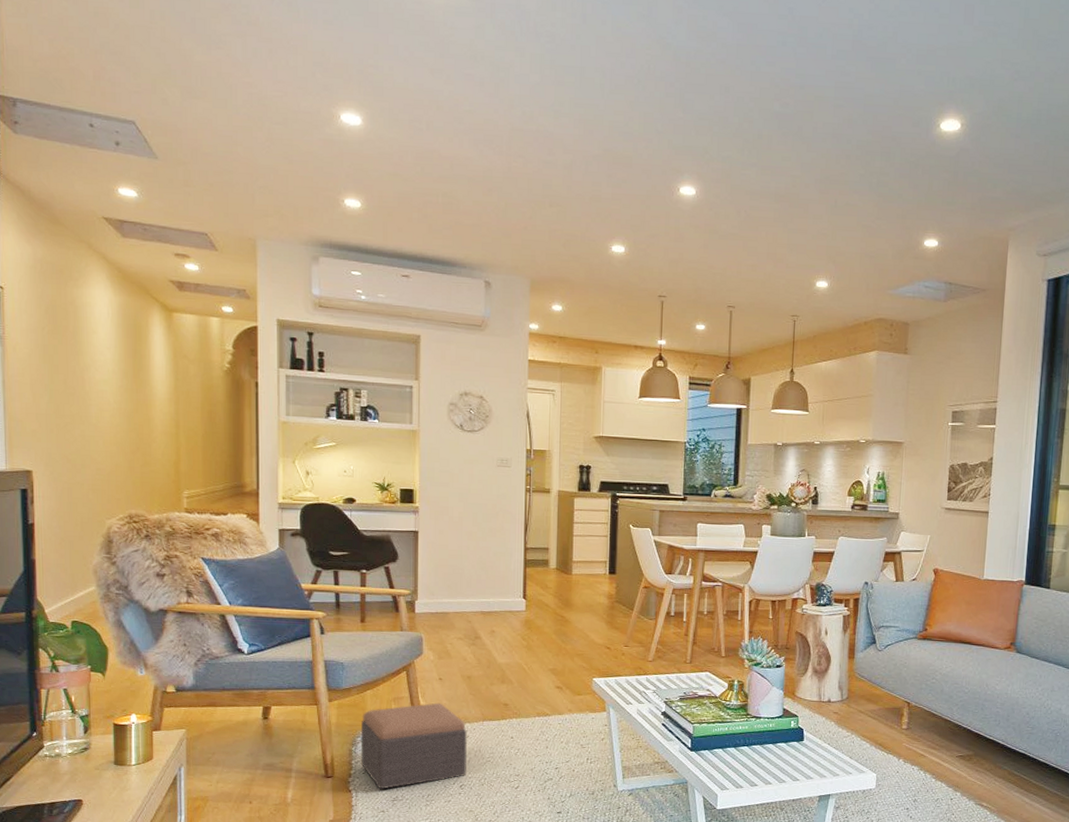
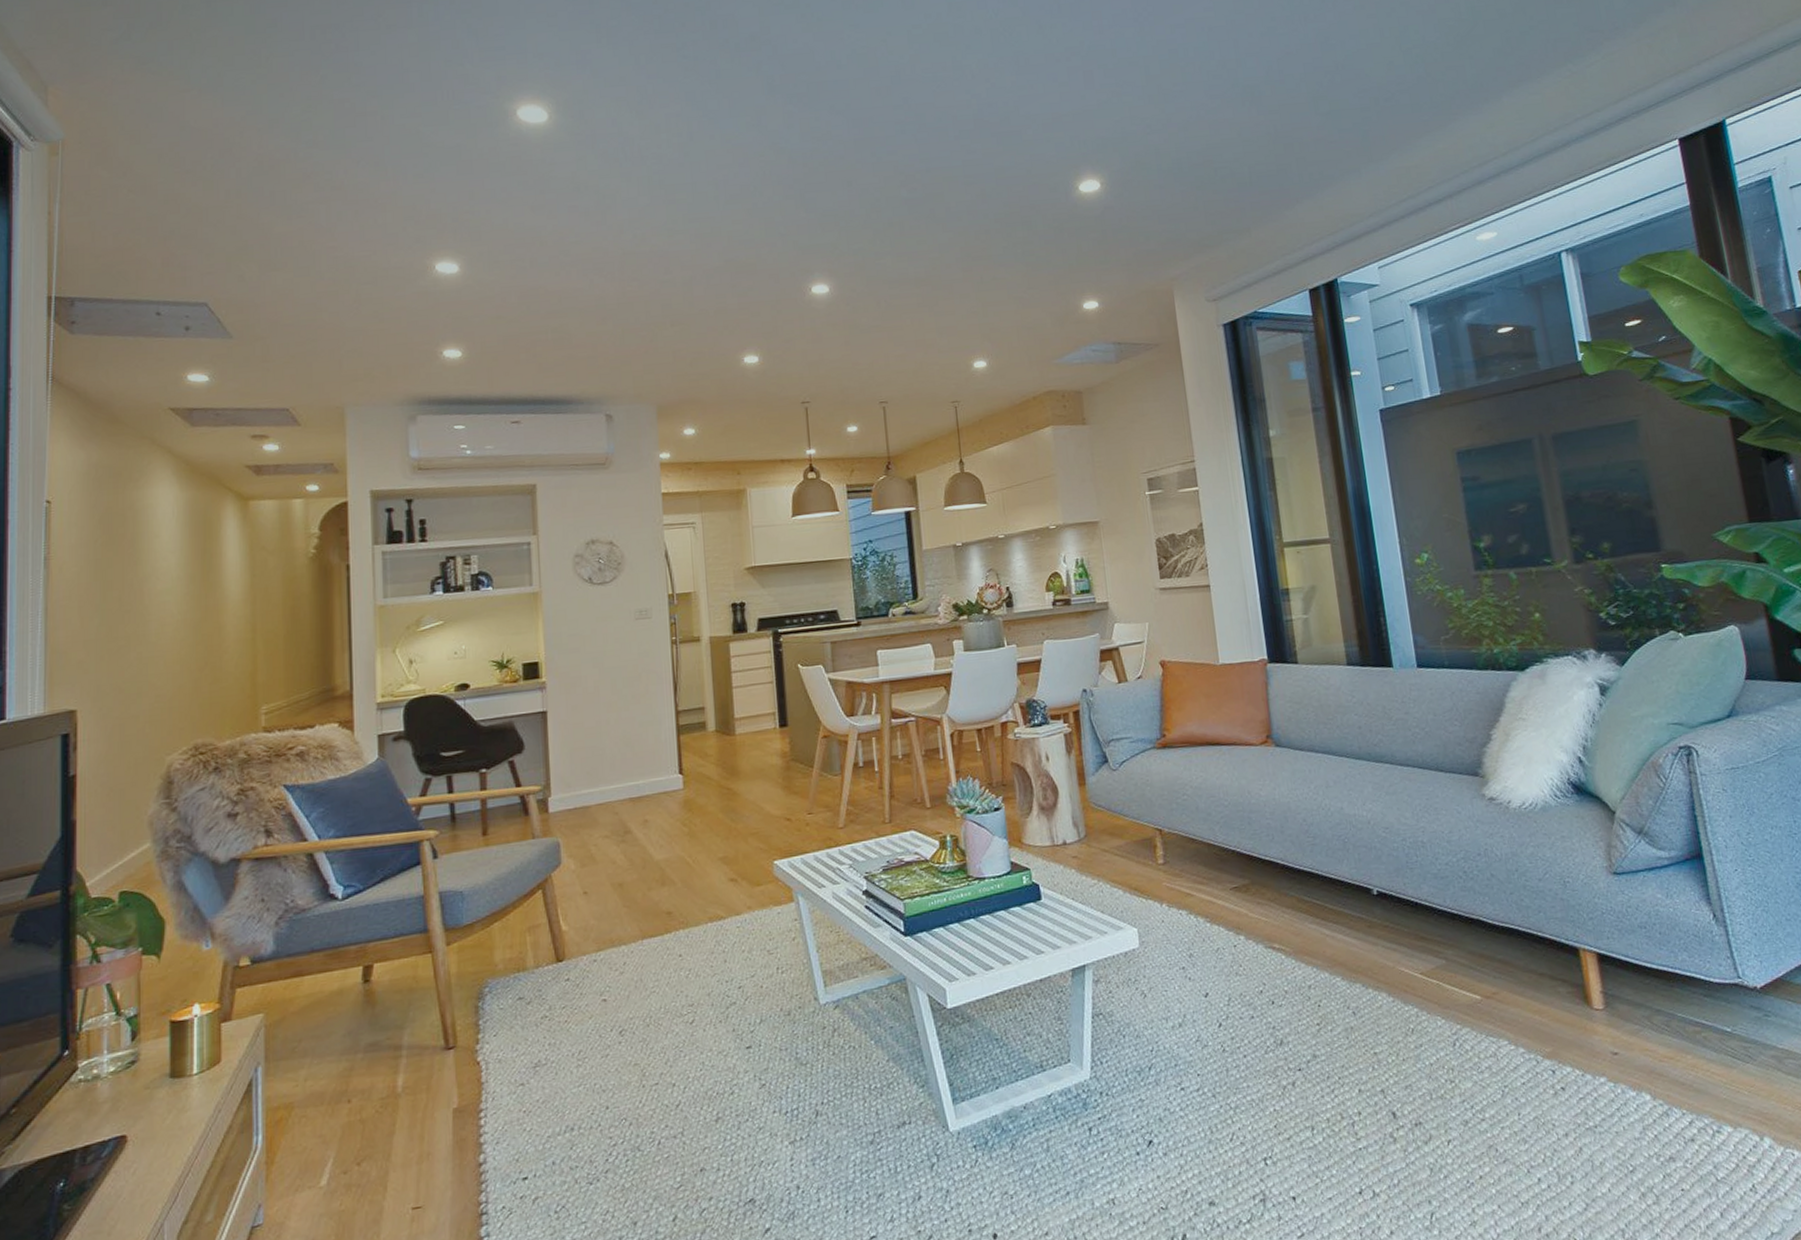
footstool: present [361,702,467,790] -> none [489,924,626,1054]

